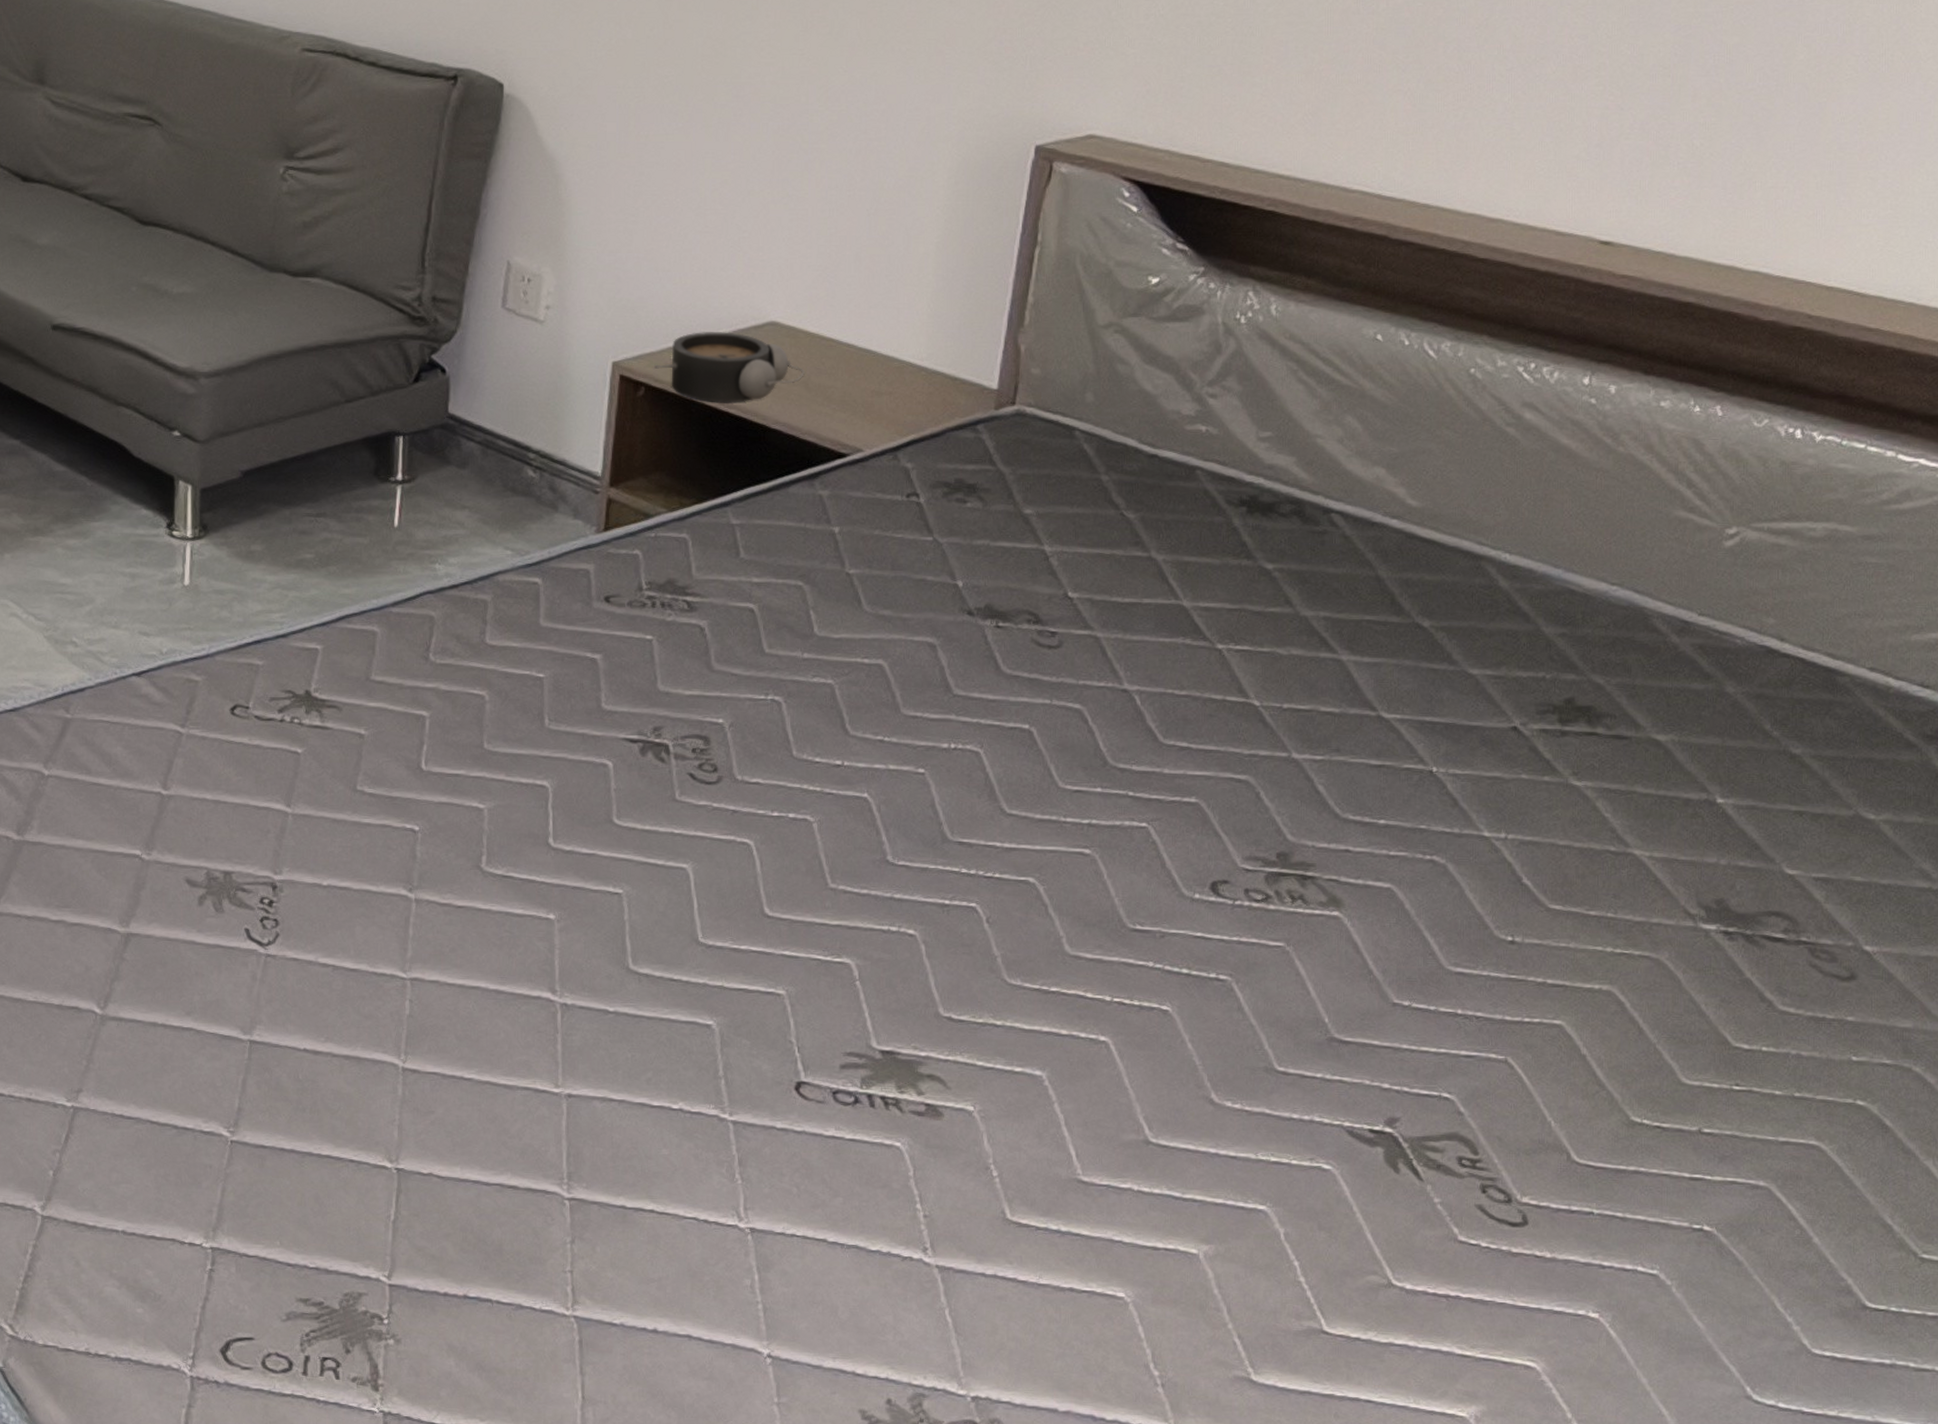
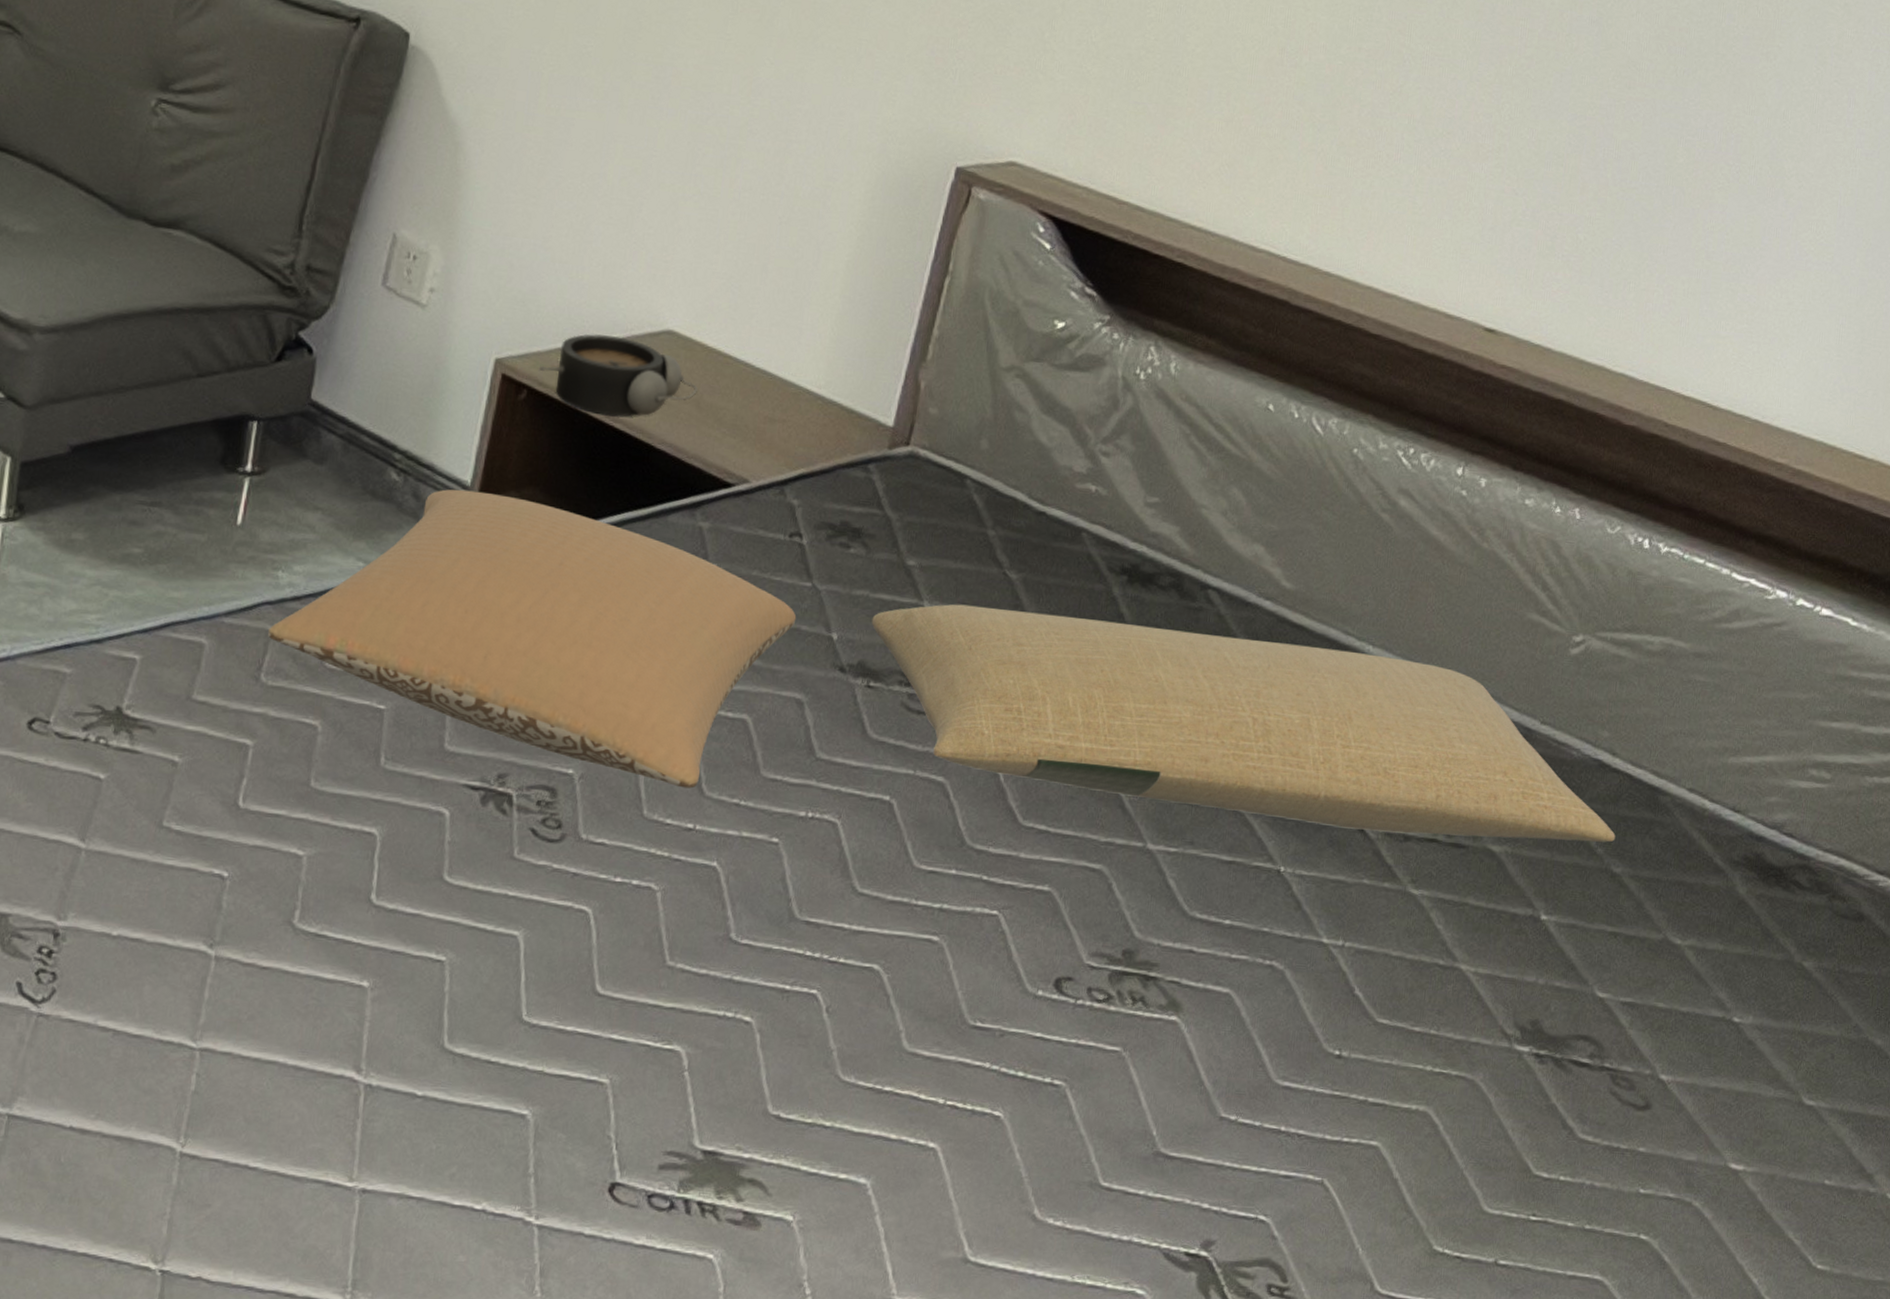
pillow: none [431,480,921,729] -> present [267,489,797,789]
pillow: none [995,545,1792,729] -> present [871,604,1616,843]

